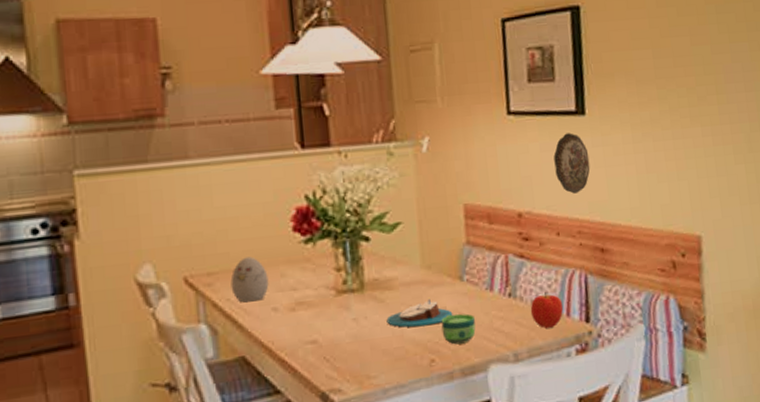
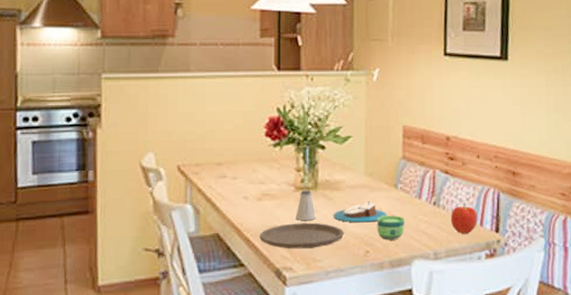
decorative egg: present [230,256,269,303] -> none [213,154,243,190]
plate: none [296,331,403,367] -> present [259,222,345,249]
saltshaker: none [340,292,365,331] -> present [296,190,316,220]
decorative plate: present [553,133,590,194] -> none [479,74,509,124]

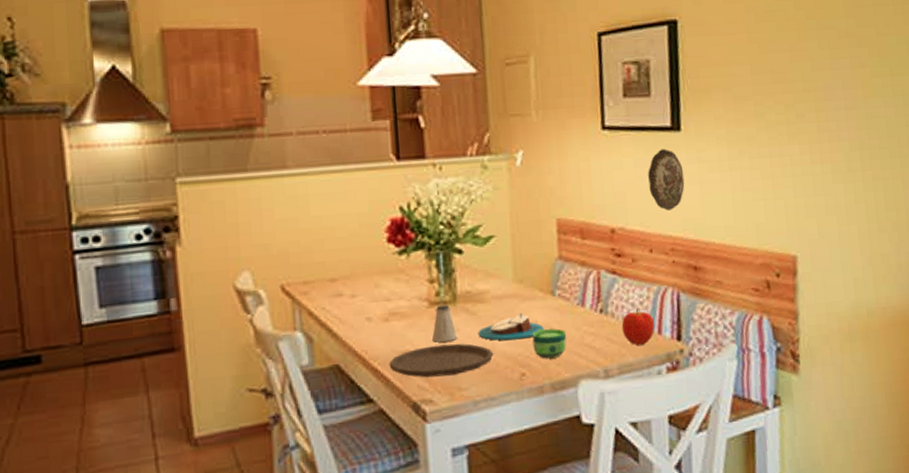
decorative plate: none [479,74,509,124] -> present [648,149,685,211]

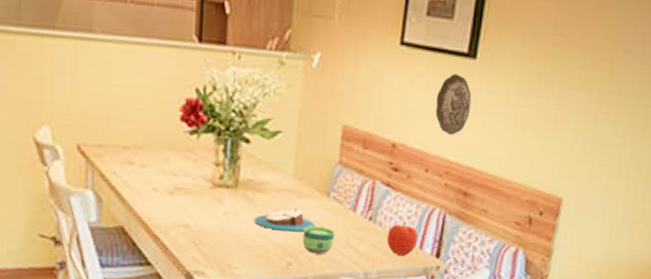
plate: present [389,343,494,378] -> none [169,223,266,254]
saltshaker: present [432,304,457,342] -> none [211,187,234,223]

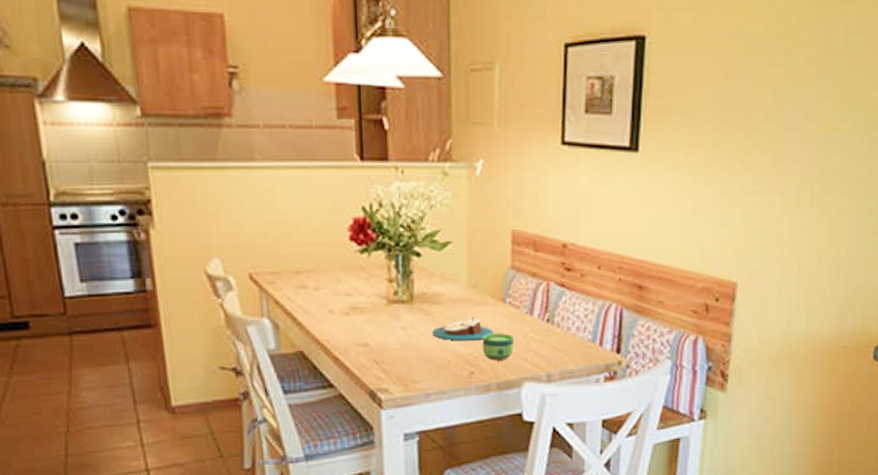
apple: present [386,222,418,257] -> none [566,321,596,356]
decorative plate: present [435,74,472,135] -> none [603,169,637,230]

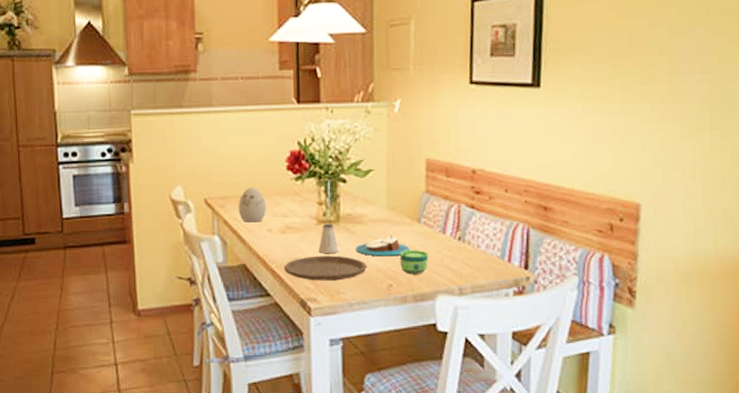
decorative egg: none [291,260,326,303] -> present [238,187,266,223]
plate: none [349,340,446,369] -> present [284,255,368,281]
saltshaker: none [389,303,412,338] -> present [319,223,338,253]

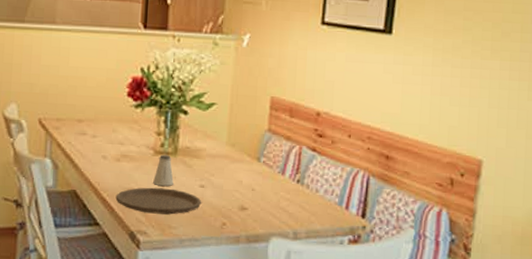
decorative egg: present [238,187,266,223] -> none [73,111,103,148]
candle: present [355,233,410,257] -> none [191,170,247,194]
cup: present [400,249,428,275] -> none [235,188,265,215]

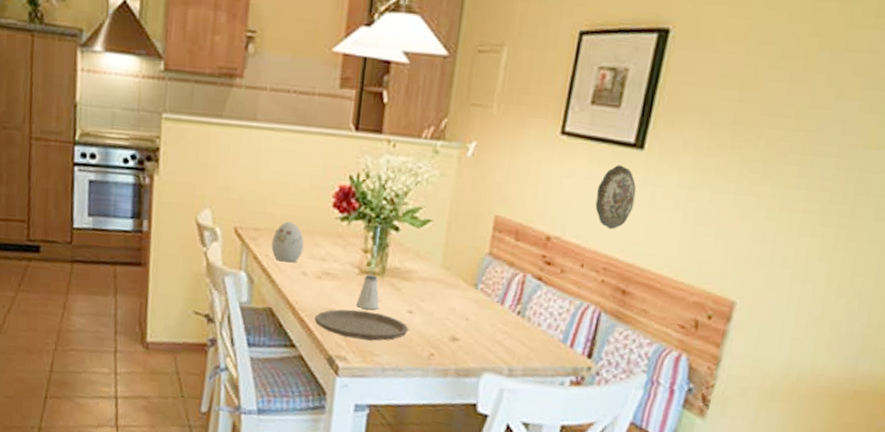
decorative egg: none [73,111,103,148] -> present [271,221,304,263]
decorative plate: none [356,48,389,103] -> present [595,165,636,229]

